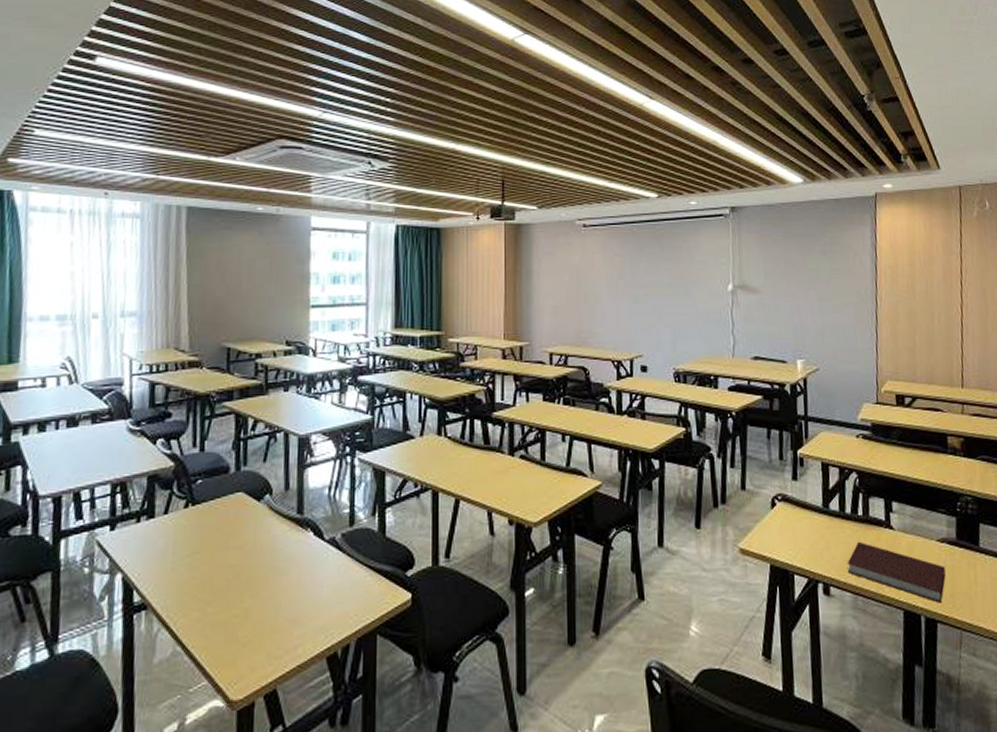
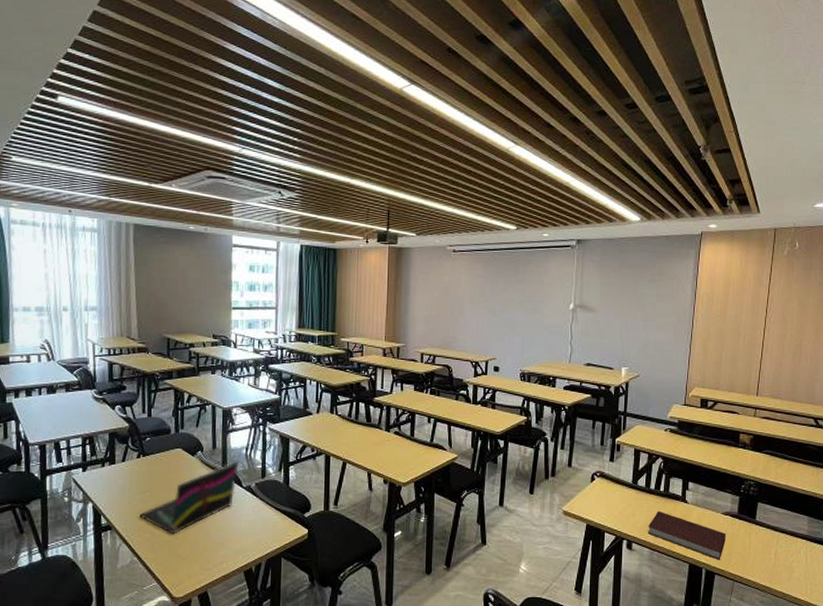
laptop: none [186,505,319,611] -> present [139,461,239,534]

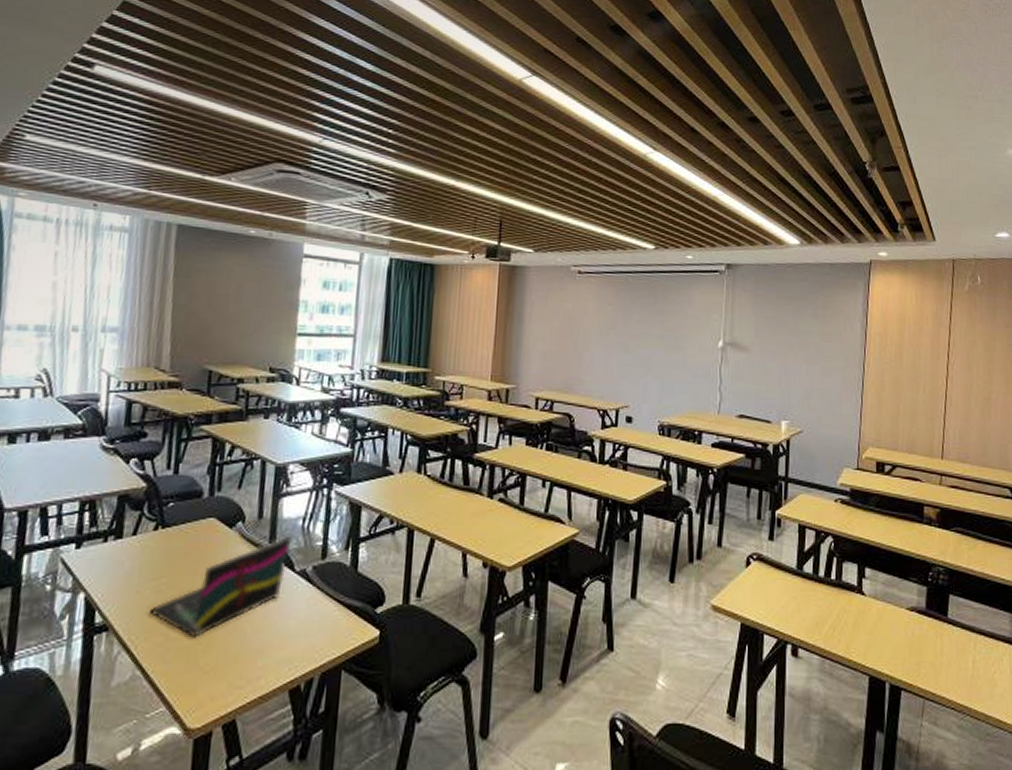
notebook: present [647,510,726,560] -> none [816,605,913,671]

